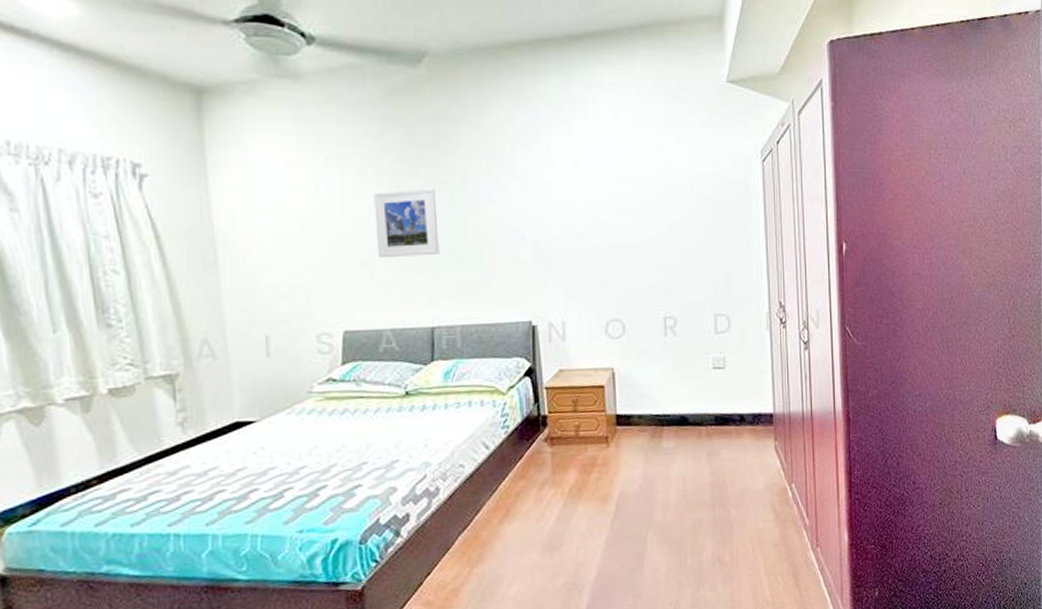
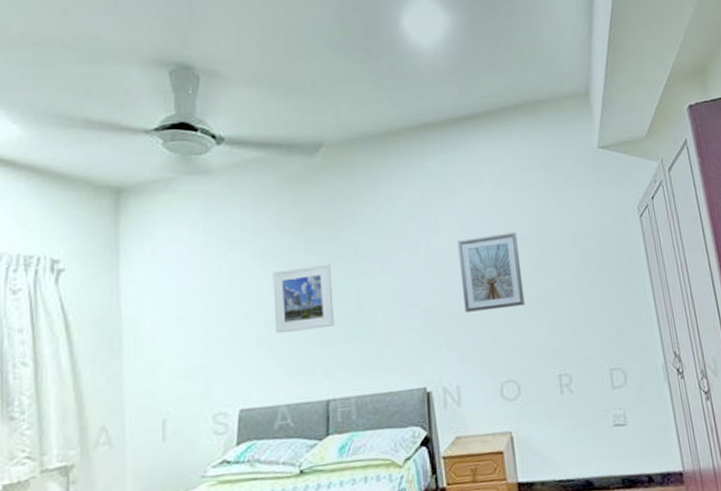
picture frame: none [570,169,636,249] -> present [457,232,525,312]

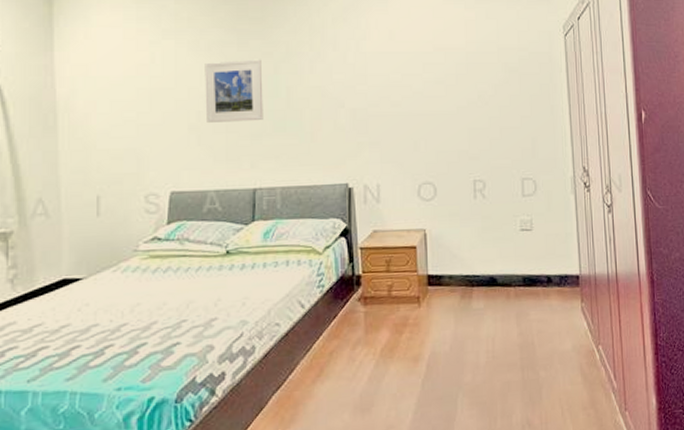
picture frame: present [457,232,525,312] -> none [386,42,447,116]

